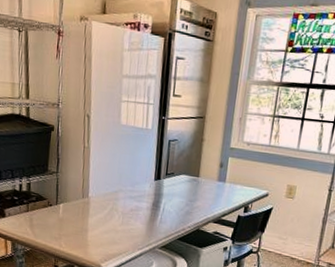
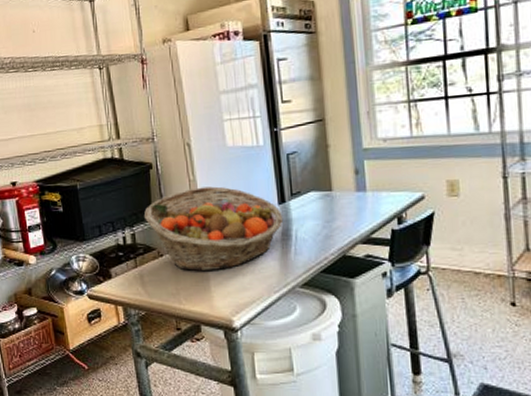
fruit basket: none [40,154,157,225] -> present [143,186,284,272]

